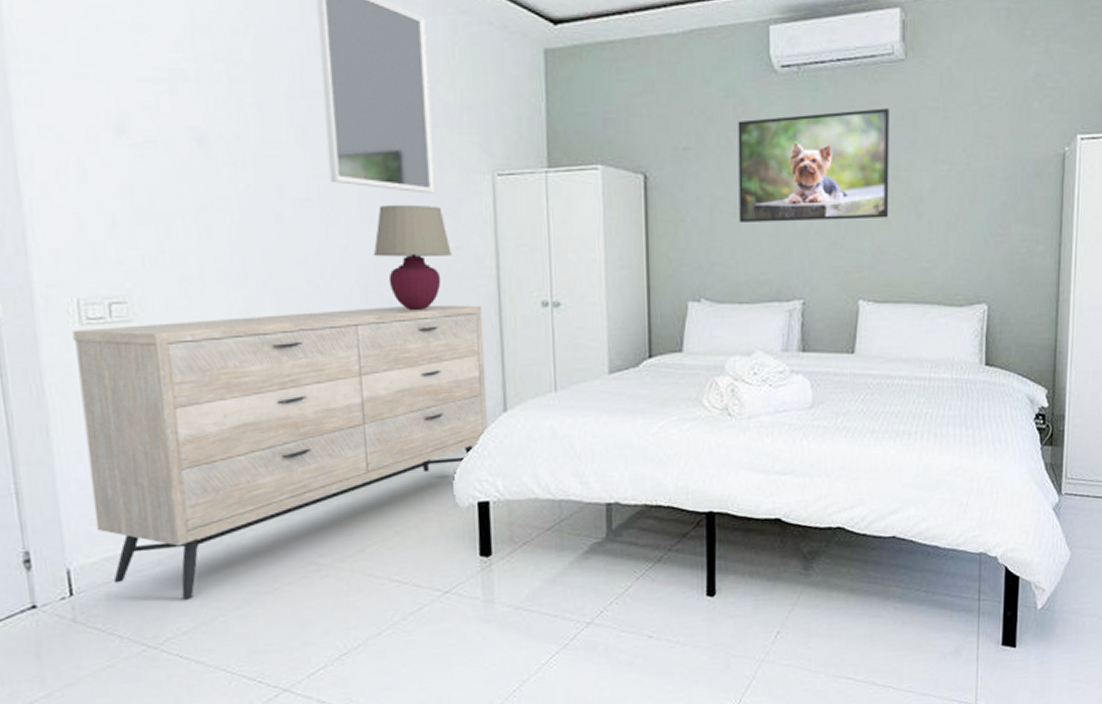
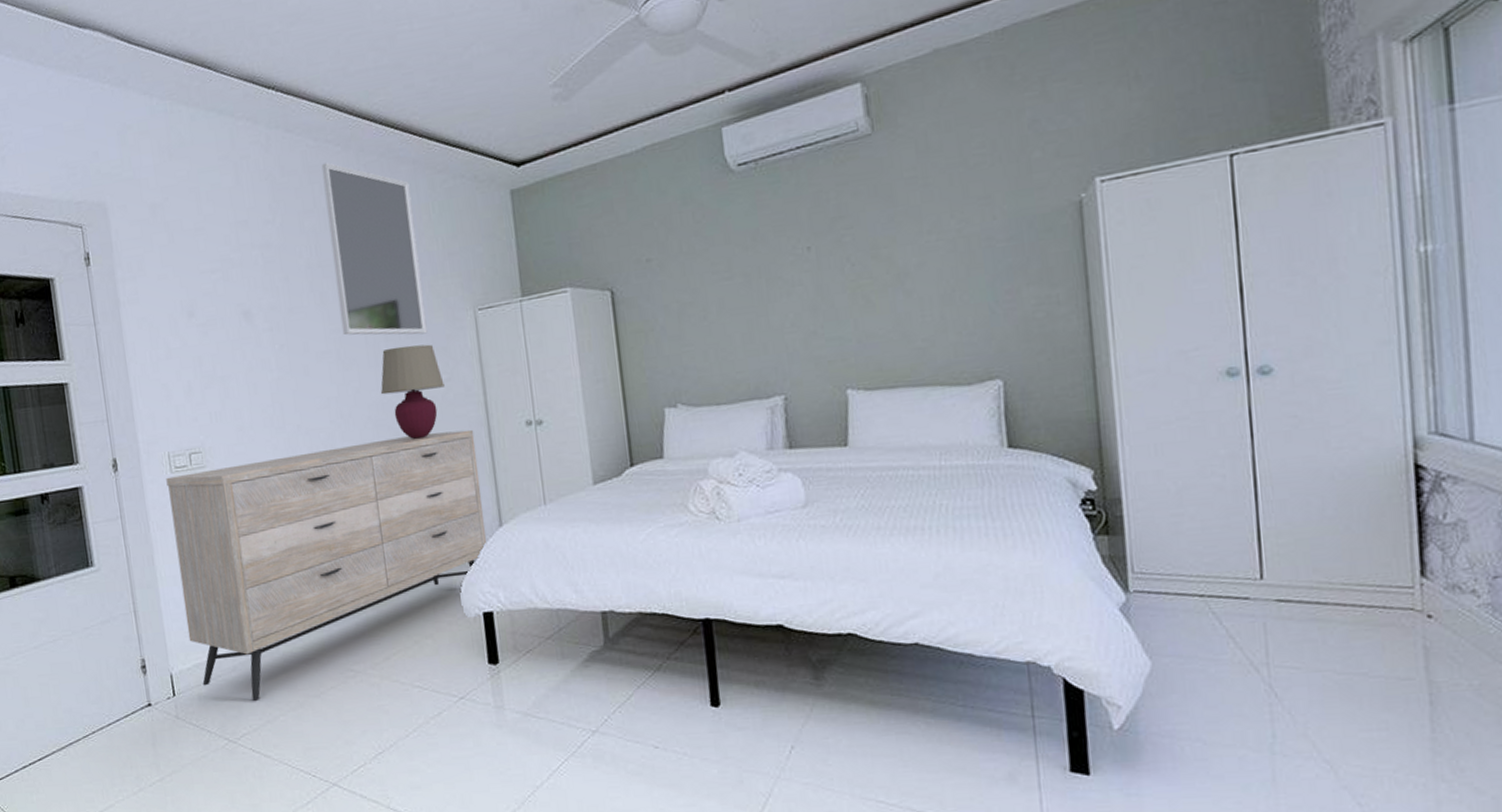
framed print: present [738,108,889,222] -> none [698,187,872,324]

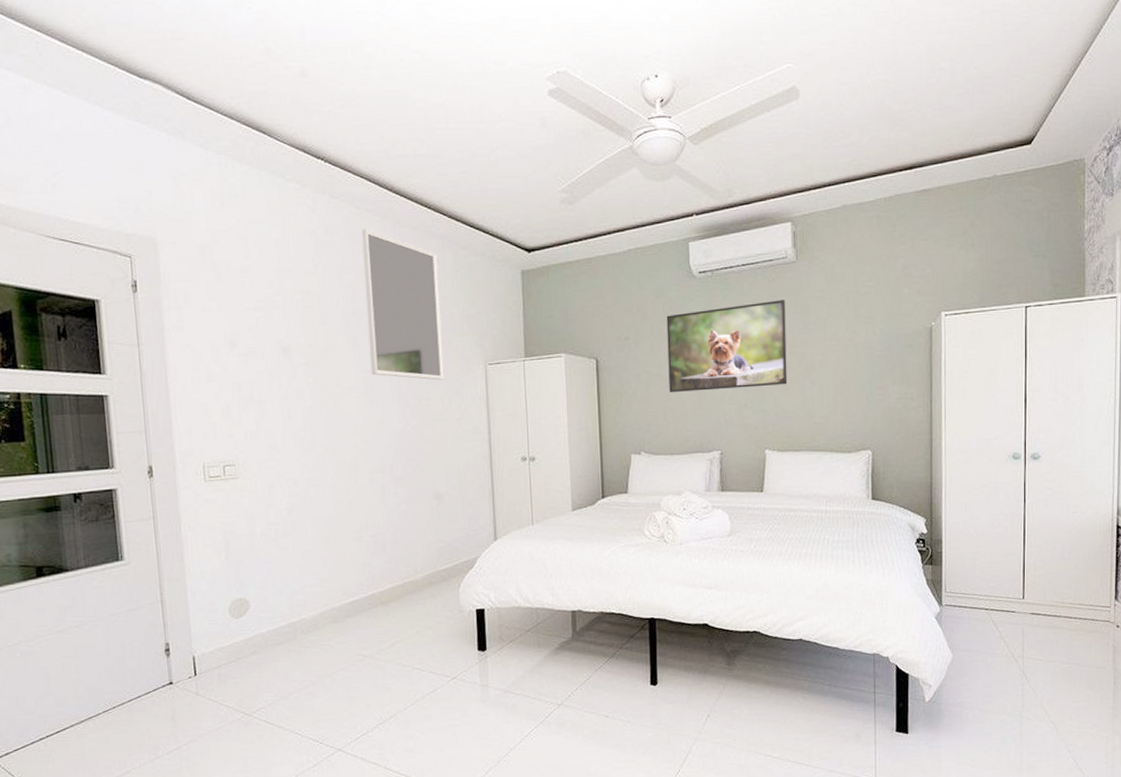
dresser: present [166,429,488,701] -> none [200,461,484,680]
table lamp: present [380,344,445,439] -> none [401,388,456,466]
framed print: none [698,187,872,324] -> present [666,299,787,392]

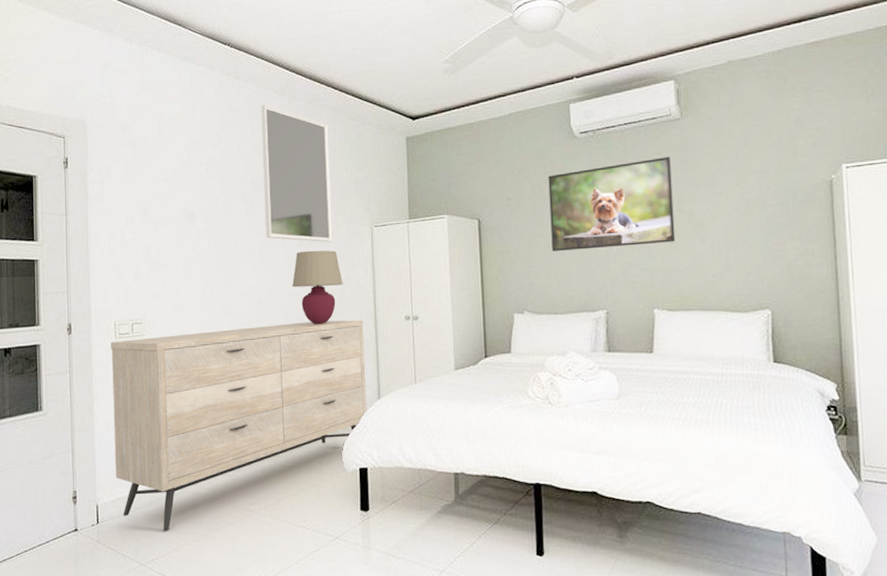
dresser: none [200,461,484,680] -> present [111,320,368,531]
table lamp: none [401,388,456,466] -> present [291,250,343,324]

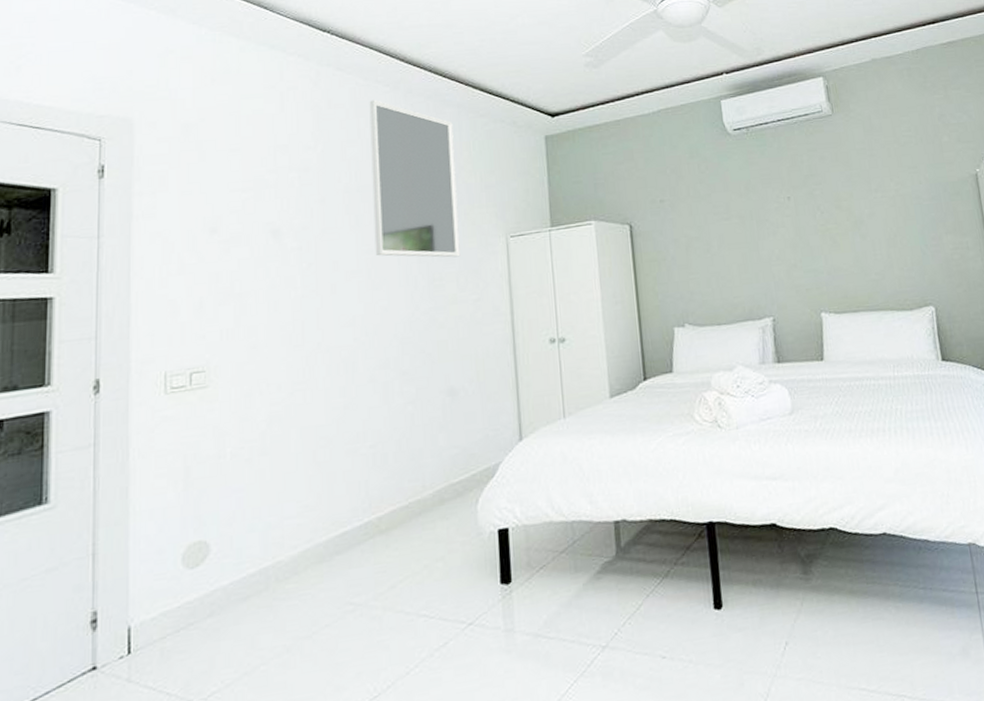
dresser: present [111,320,368,531] -> none [158,347,507,650]
table lamp: present [291,250,343,324] -> none [409,266,474,356]
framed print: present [548,156,676,251] -> none [702,153,837,256]

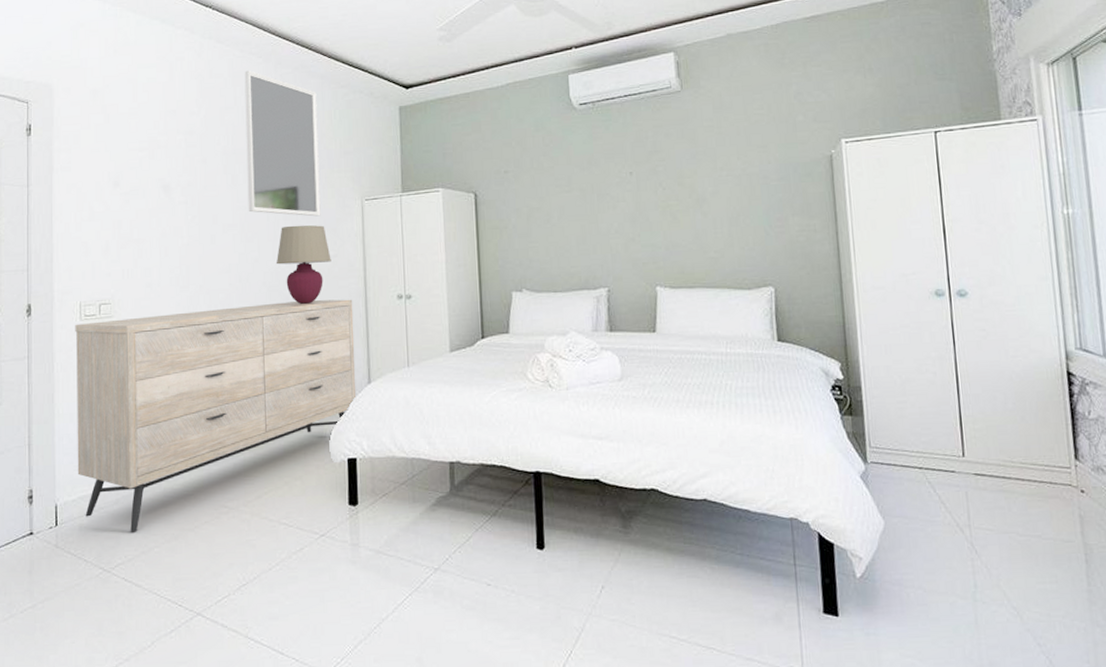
dresser: none [158,347,507,650] -> present [75,299,357,532]
table lamp: none [409,266,474,356] -> present [275,225,331,304]

